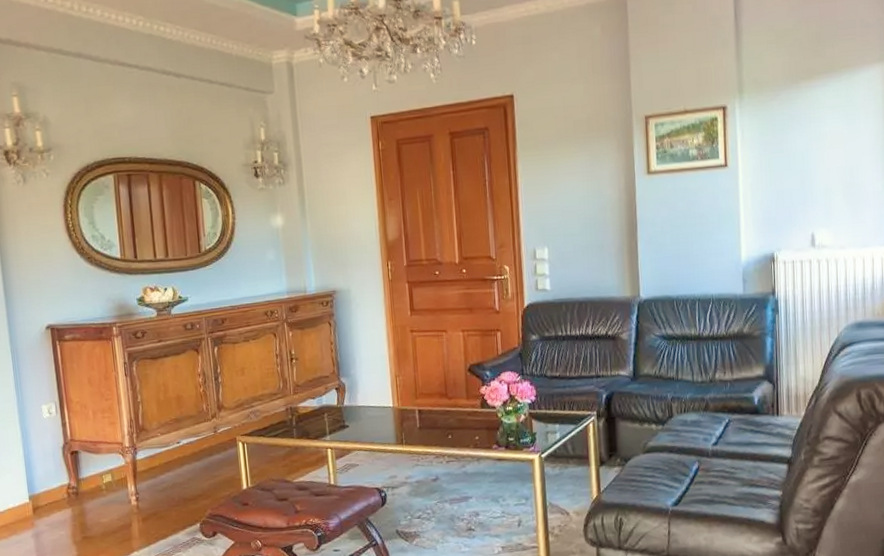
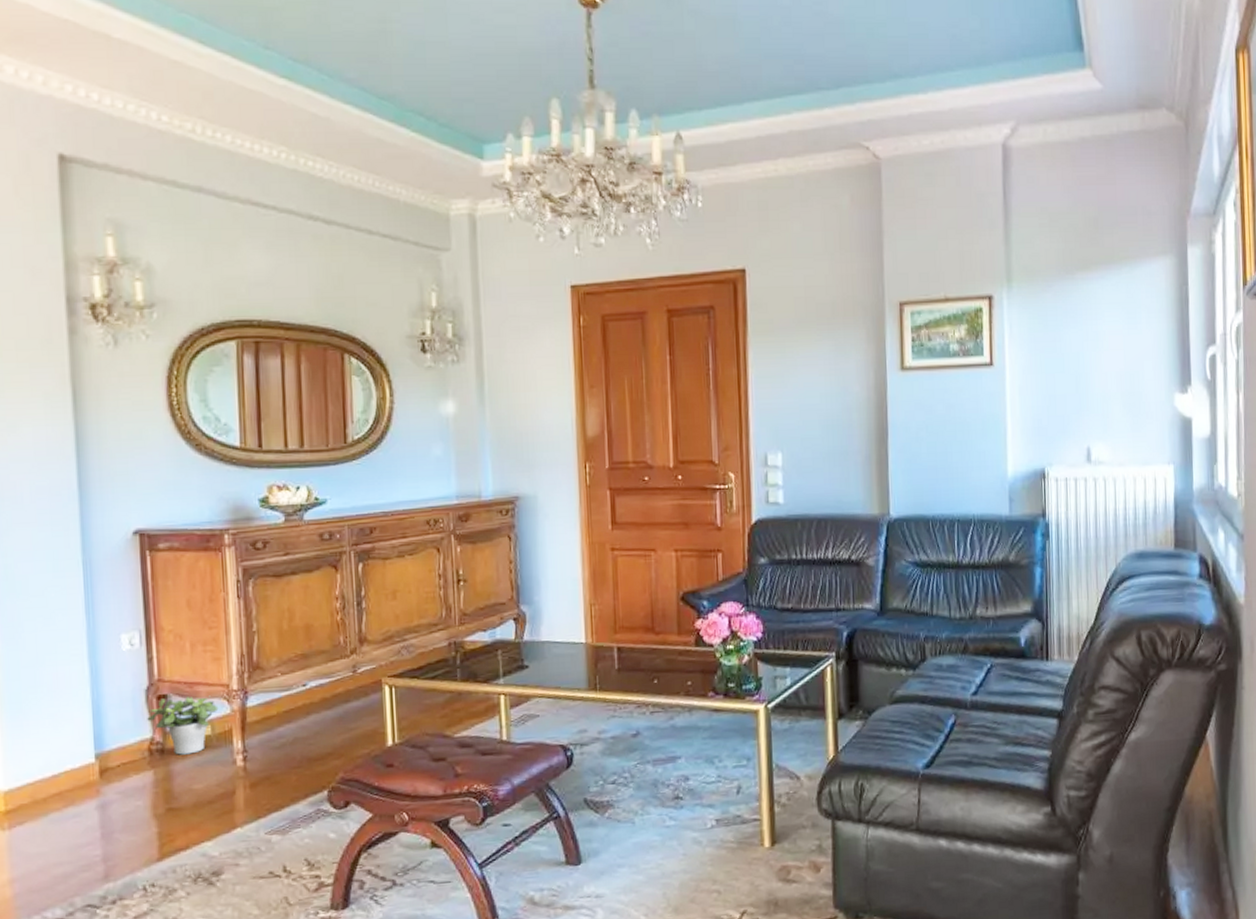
potted plant: none [64,451,116,497] -> present [147,695,219,755]

